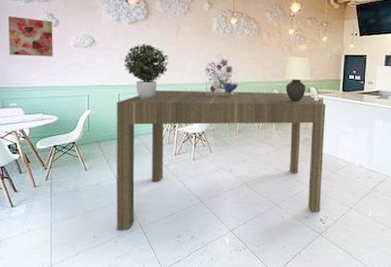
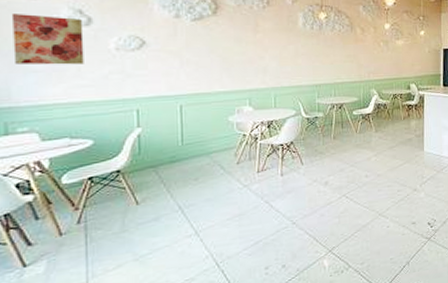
dining table: present [116,90,326,231] -> none [178,91,428,274]
potted plant: present [124,43,169,100] -> none [186,43,246,111]
bouquet: present [203,54,240,96] -> none [288,53,333,99]
table lamp: present [281,56,311,101] -> none [379,52,411,100]

